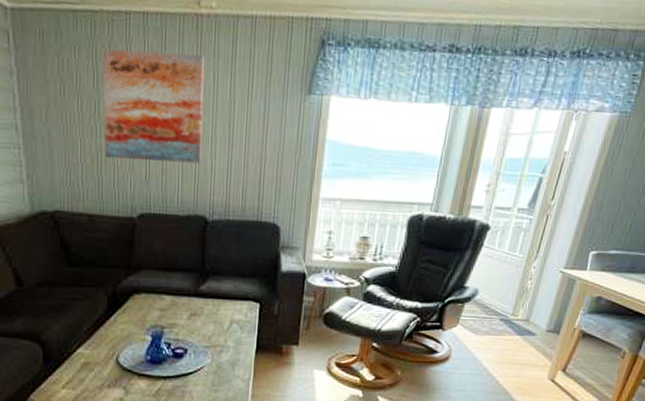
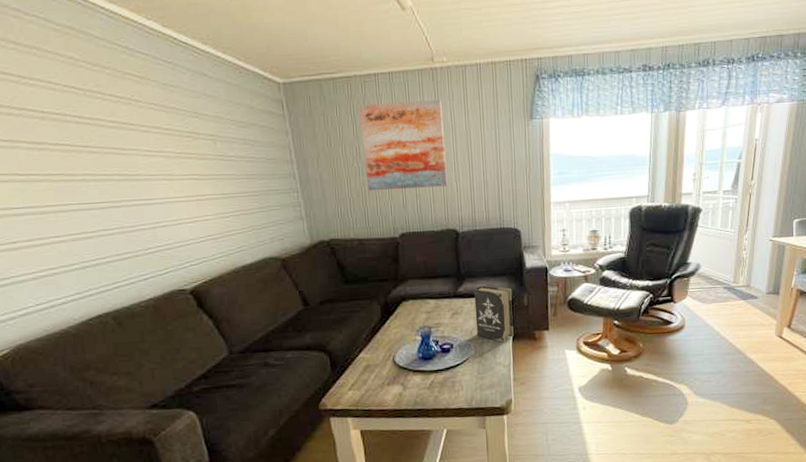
book: none [215,286,262,354] -> present [474,285,514,343]

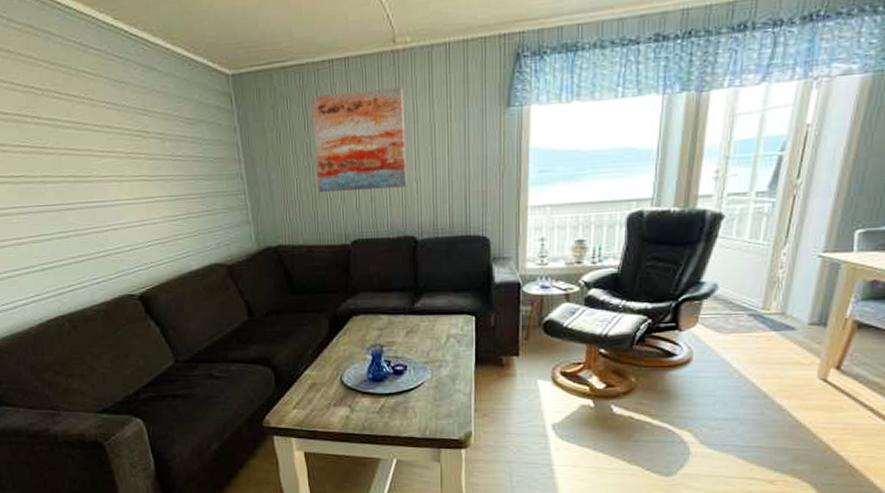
book: present [474,285,514,343] -> none [432,301,477,367]

